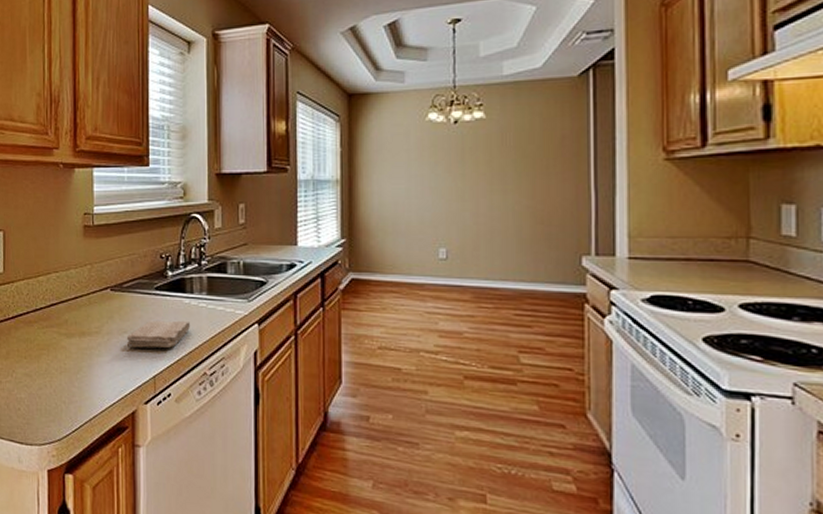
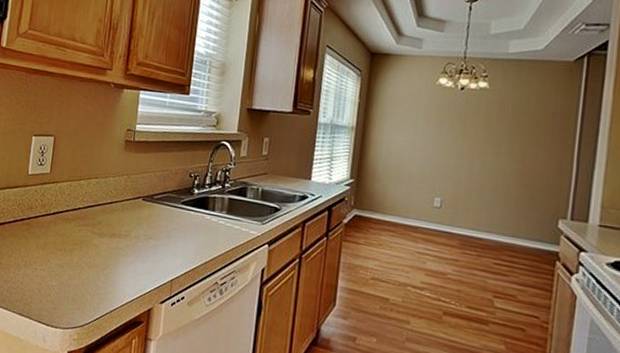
washcloth: present [126,320,190,348] -> none [150,231,209,257]

